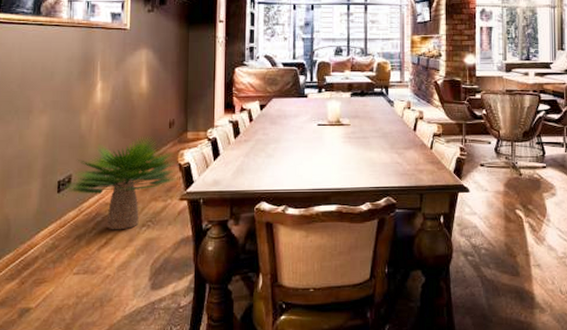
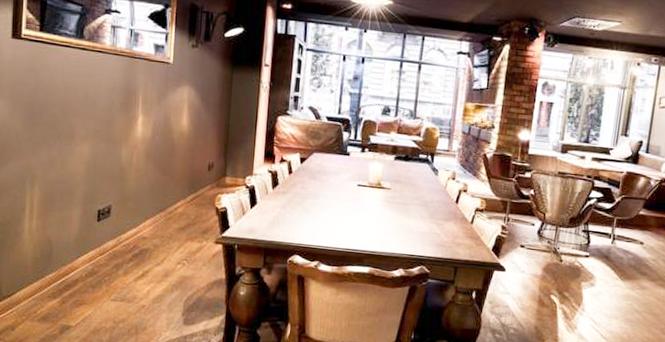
potted plant: present [65,136,179,230] -> none [104,176,216,265]

